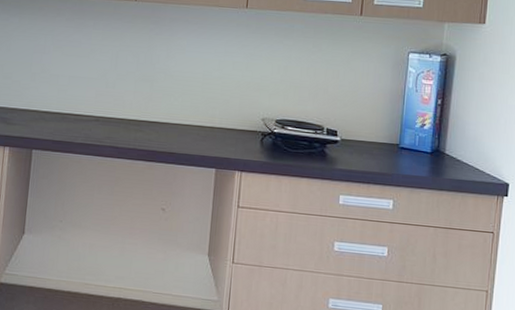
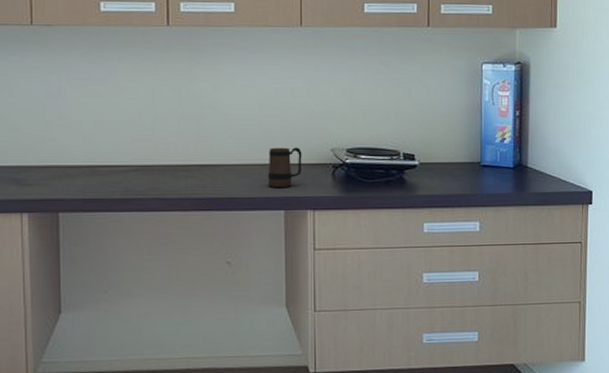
mug: none [203,112,236,149] -> present [267,147,302,187]

